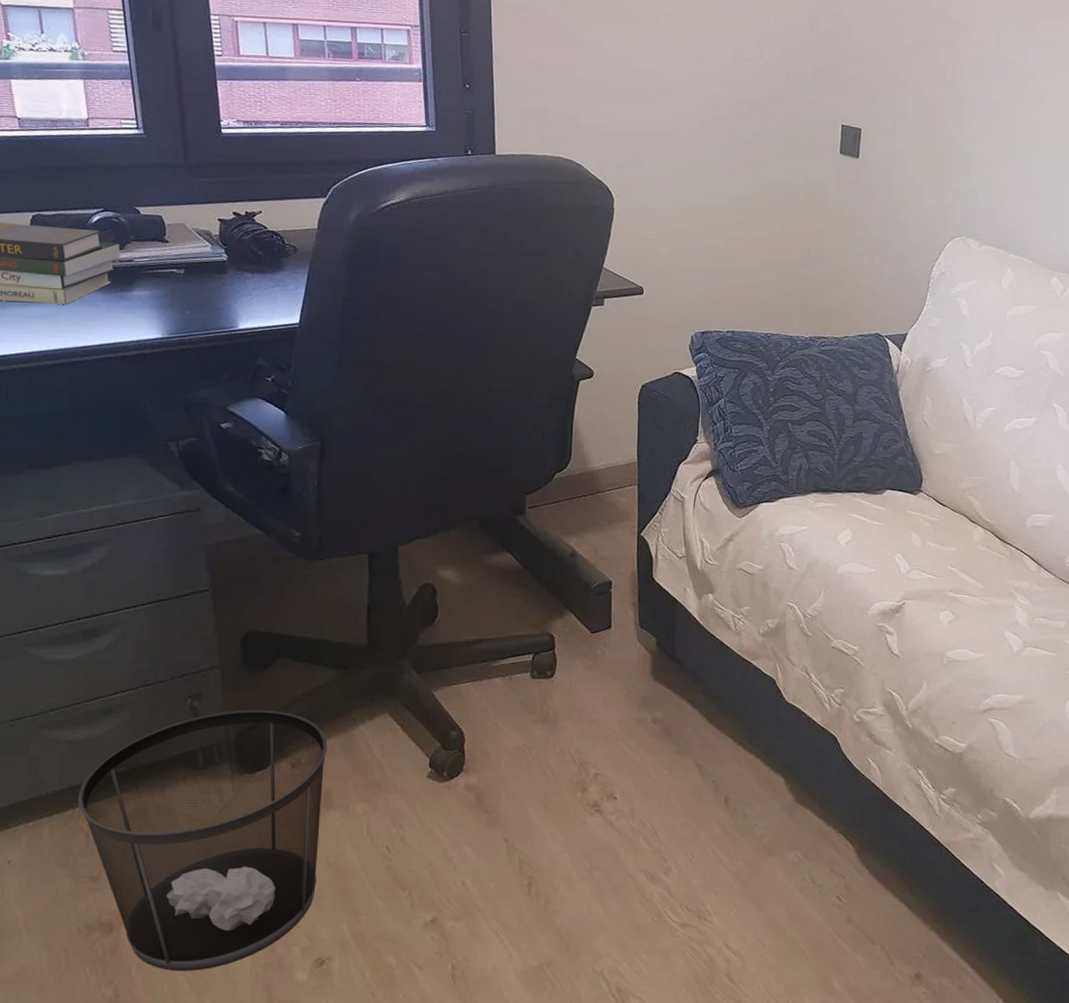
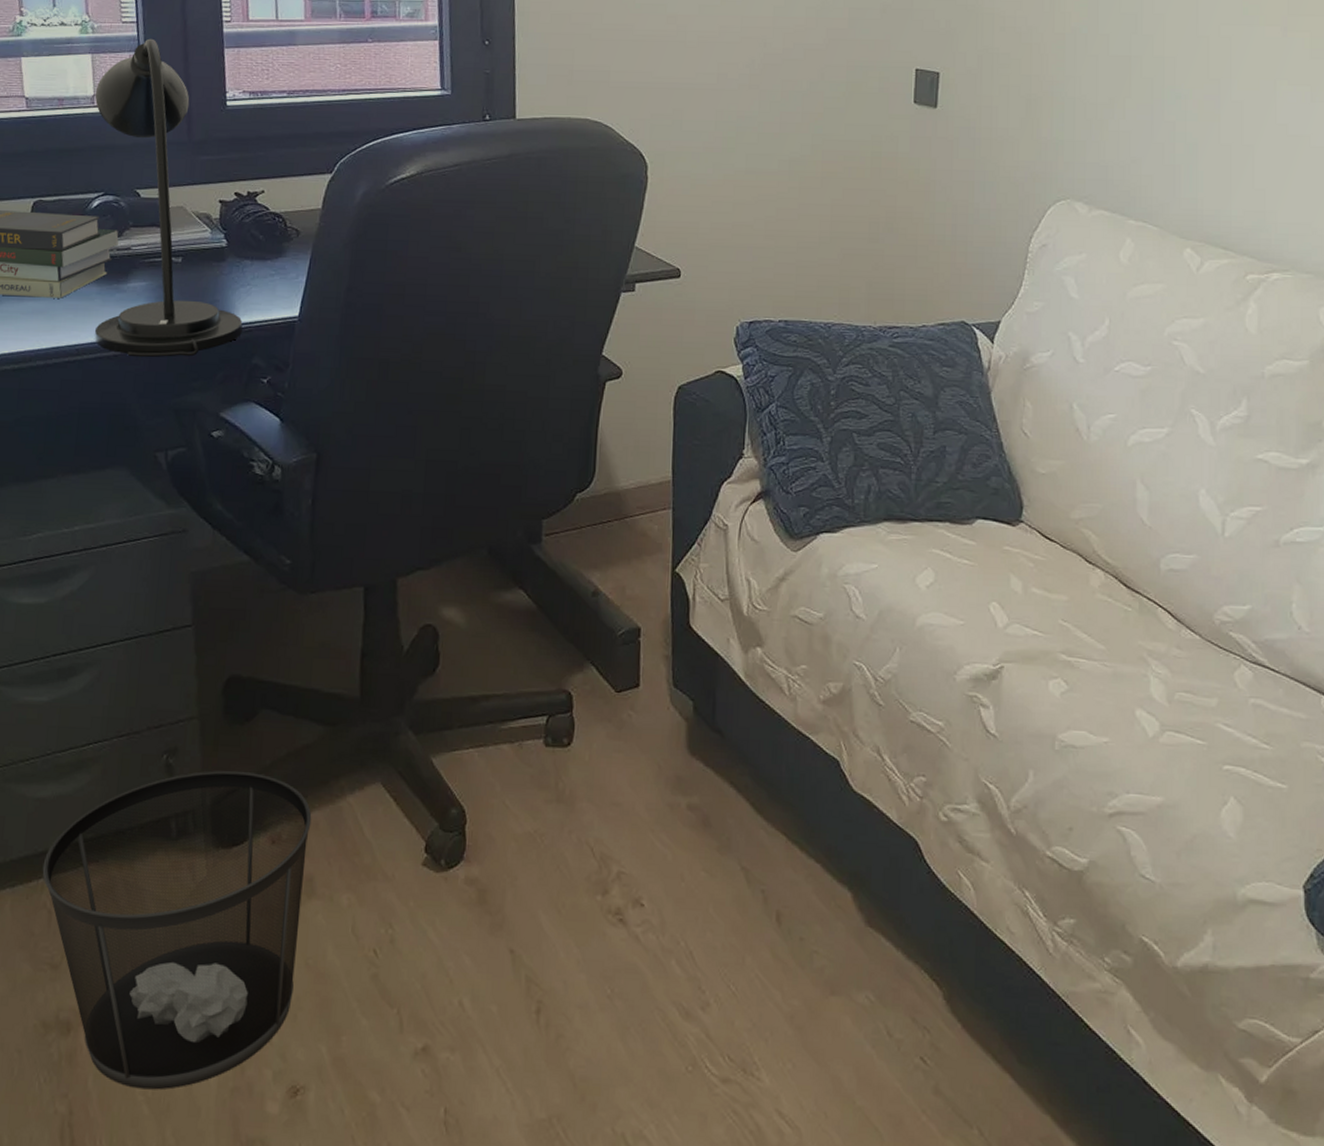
desk lamp: none [89,67,246,359] -> present [94,38,243,358]

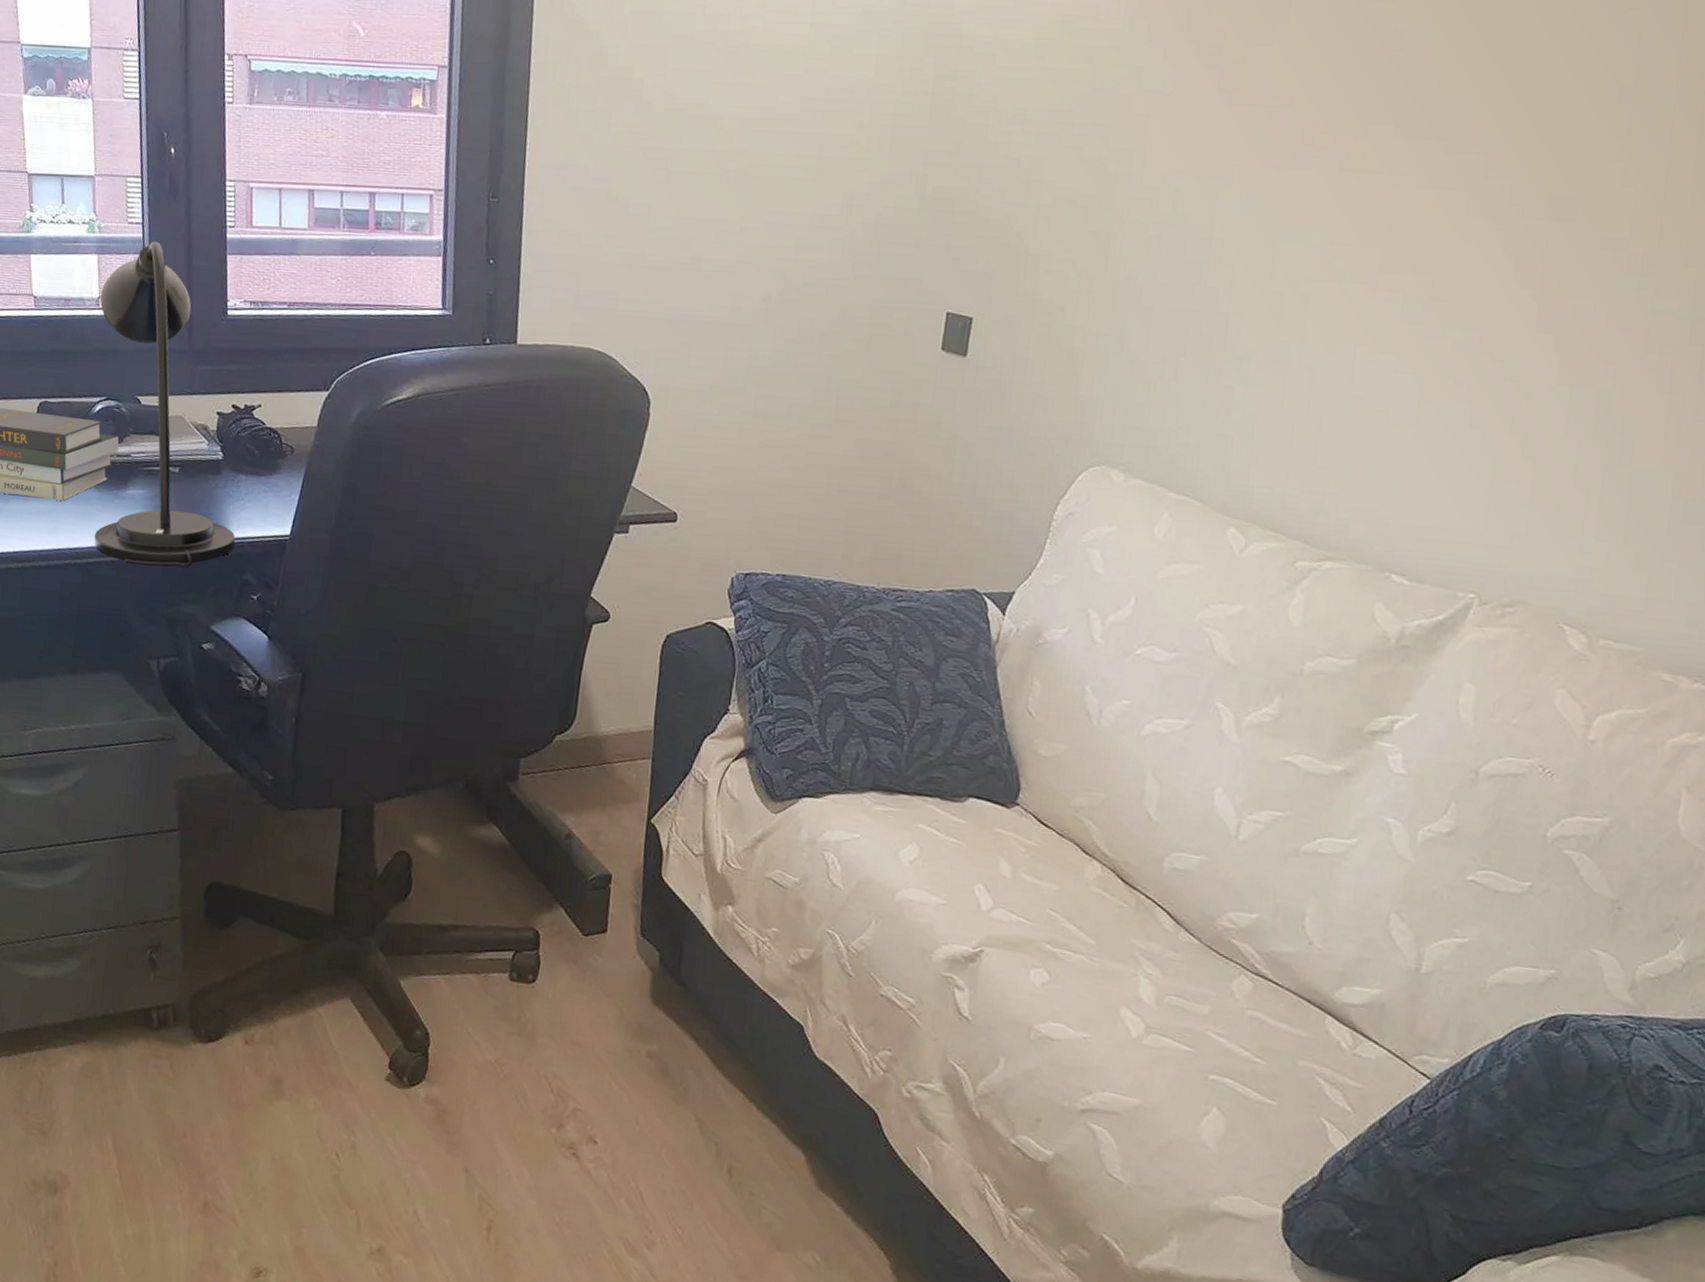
waste bin: present [42,770,312,1090] -> none [34,969,284,1256]

